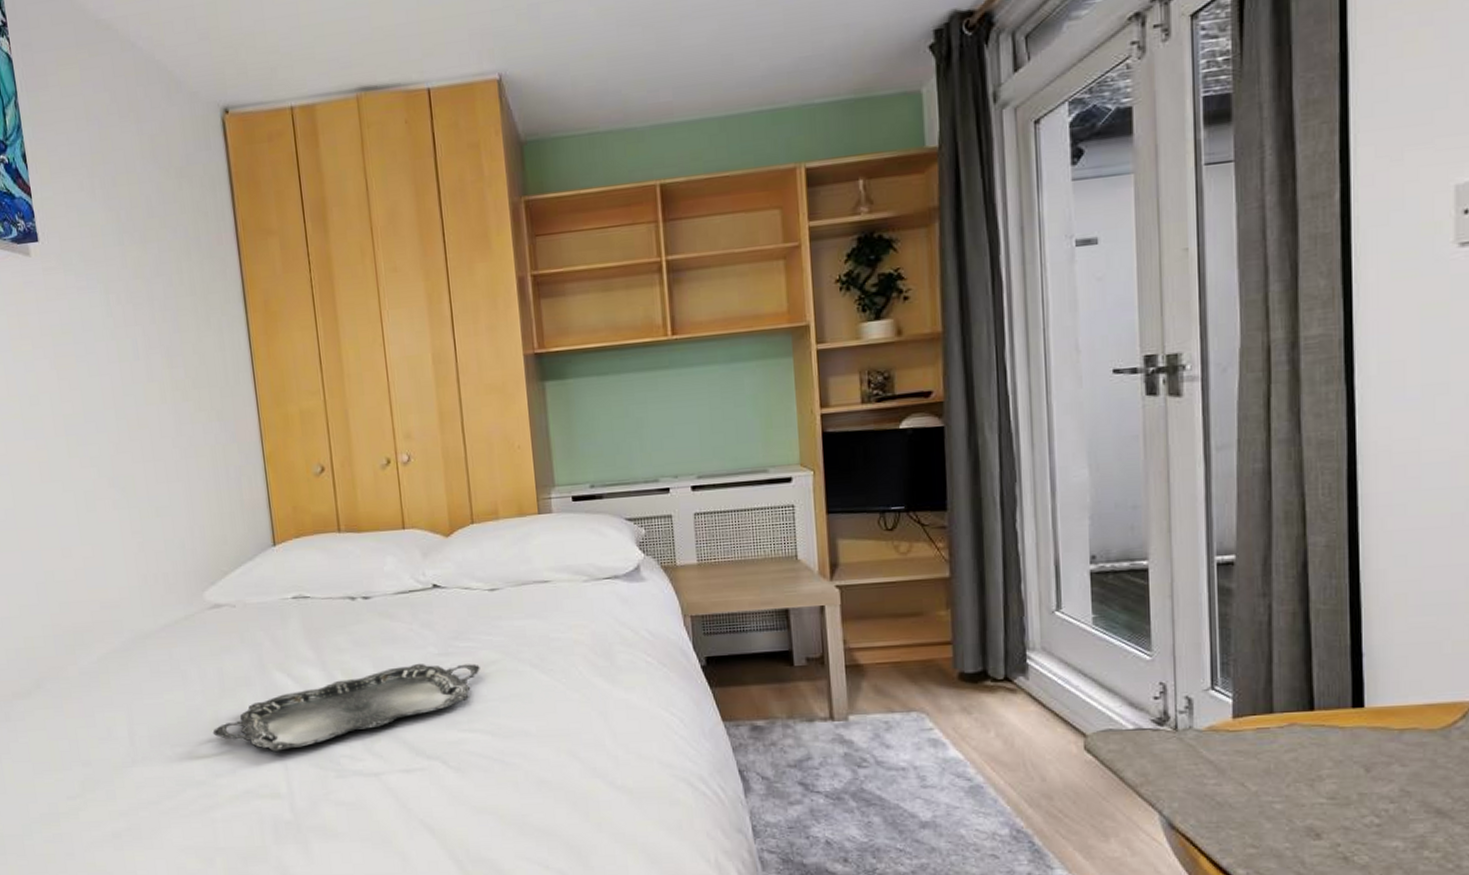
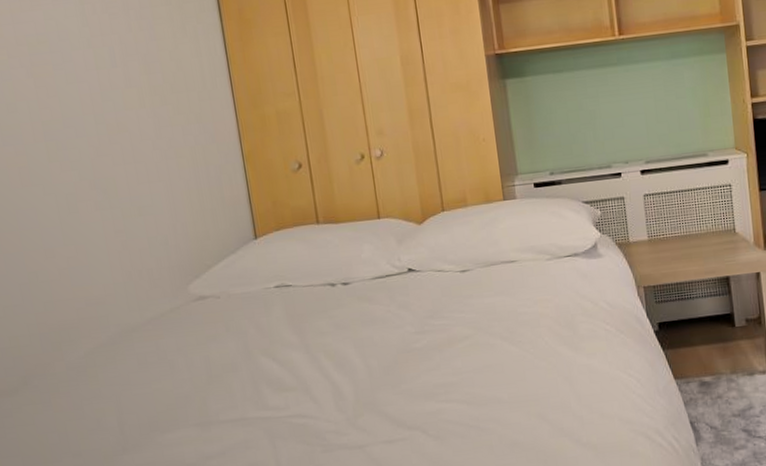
serving tray: present [212,663,480,751] -> none [201,339,455,432]

